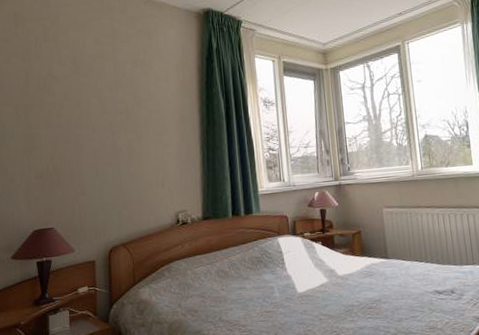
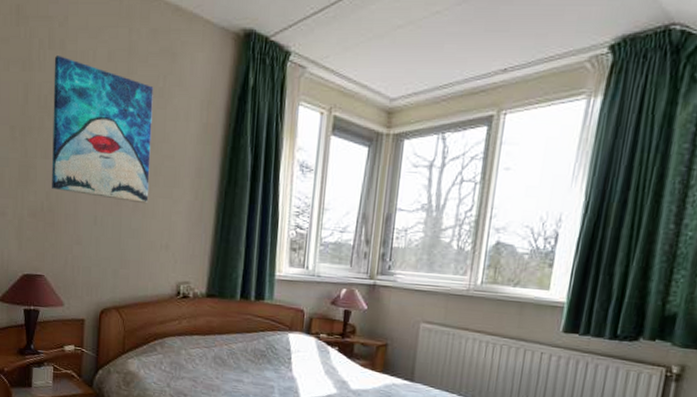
wall art: none [49,46,142,153] -> present [52,56,154,204]

